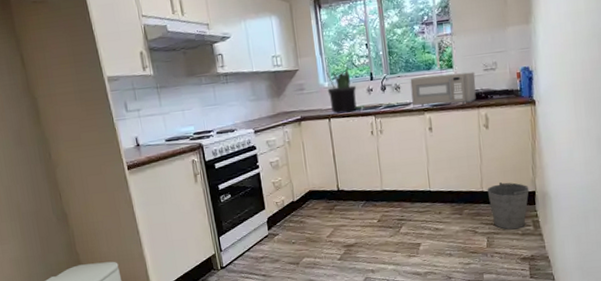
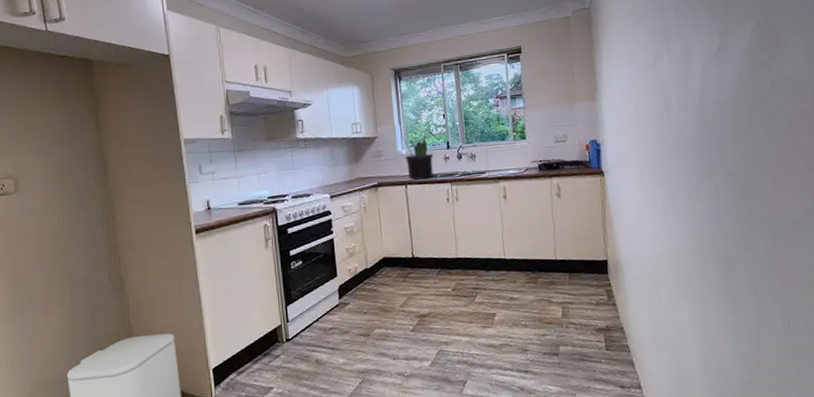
microwave: present [410,72,476,107] -> none [485,143,548,176]
bucket: present [487,182,529,230] -> none [560,251,602,300]

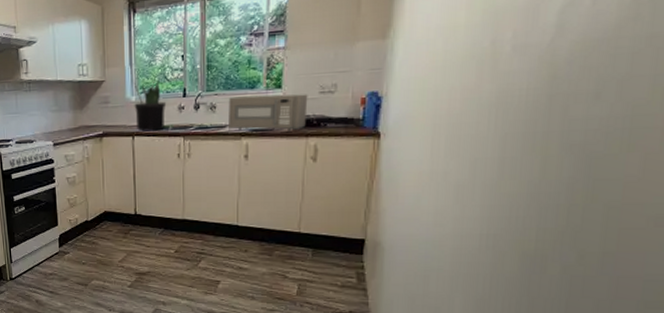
microwave: none [485,143,548,176] -> present [229,94,308,132]

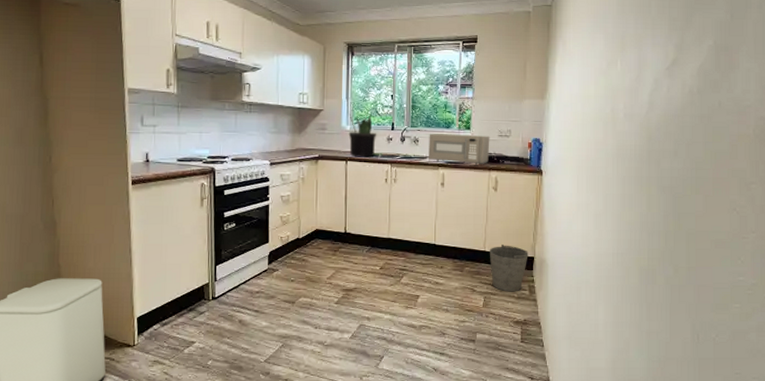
bucket: none [305,225,358,280] -> present [489,245,529,292]

